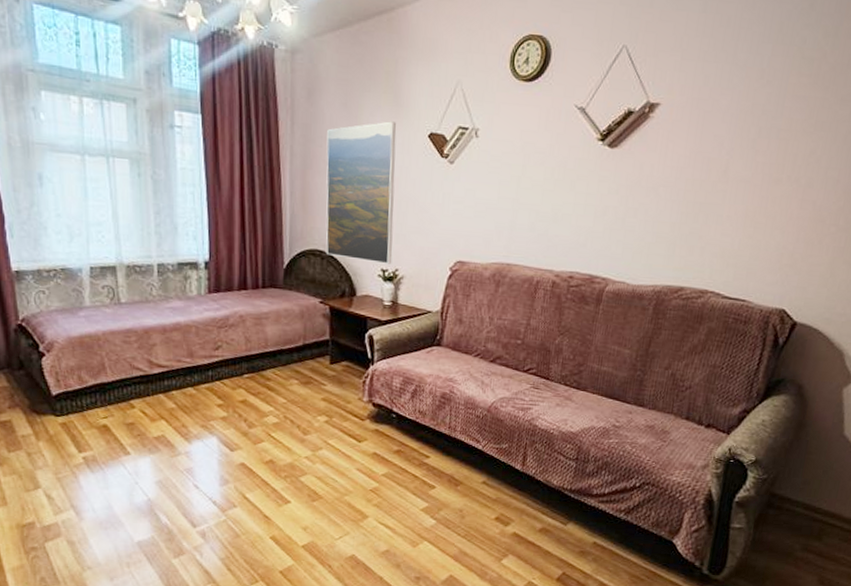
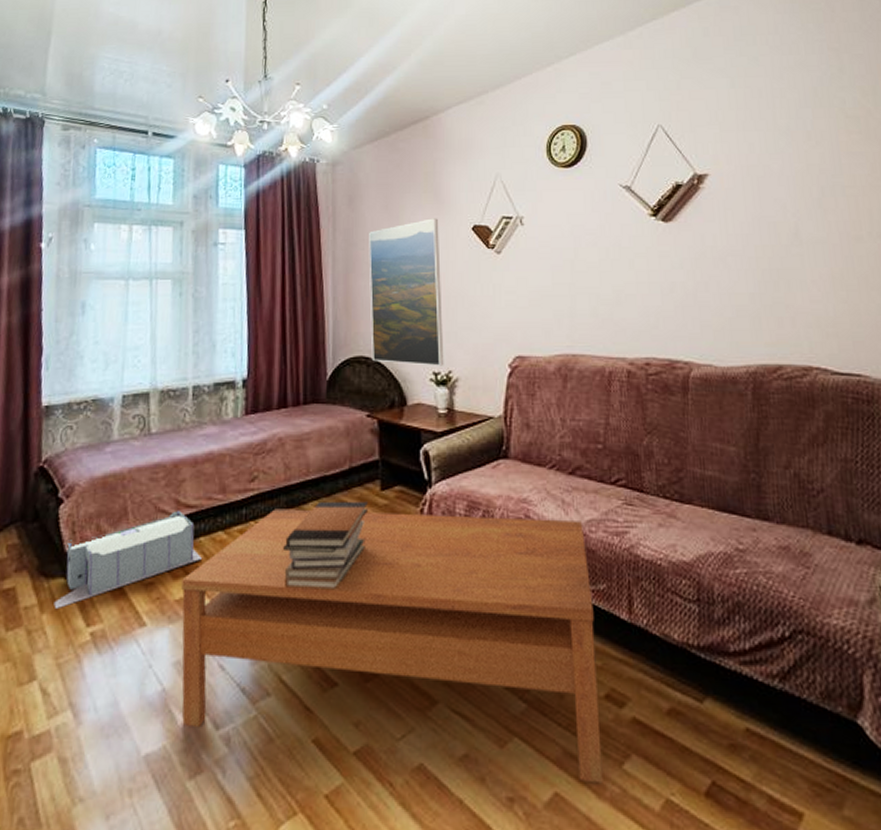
storage bin: none [48,368,175,439] -> present [54,510,202,610]
coffee table: none [158,373,496,571] -> present [181,509,603,784]
book stack: none [245,369,318,437] -> present [283,501,368,590]

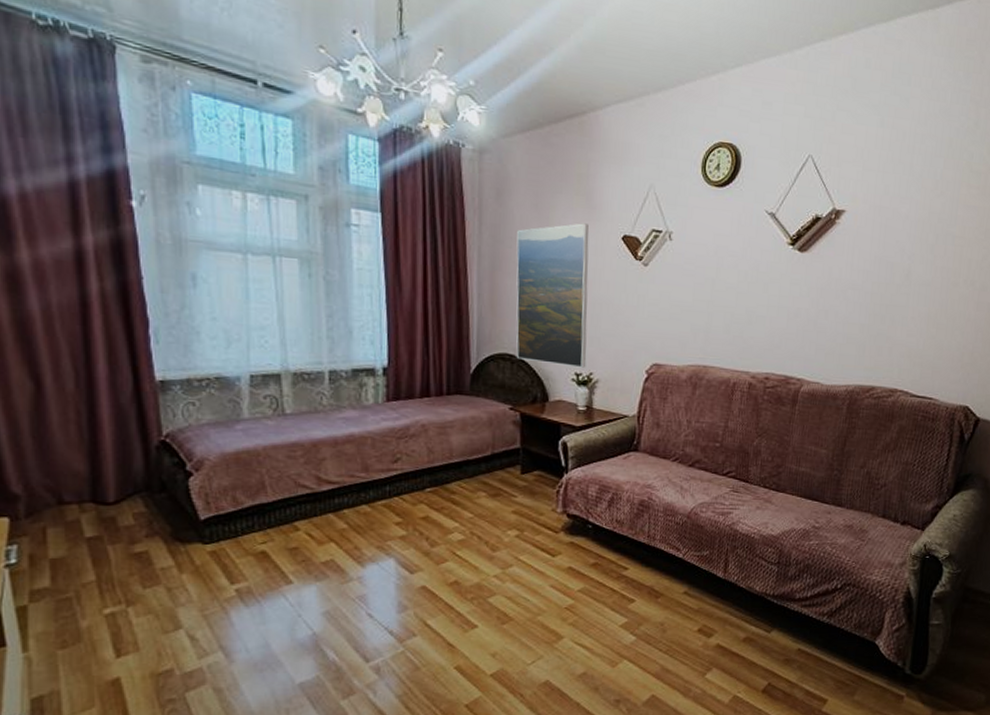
storage bin: present [54,510,202,610] -> none [193,485,346,570]
coffee table: present [181,509,603,784] -> none [327,487,697,688]
book stack: present [283,501,368,590] -> none [427,481,508,554]

